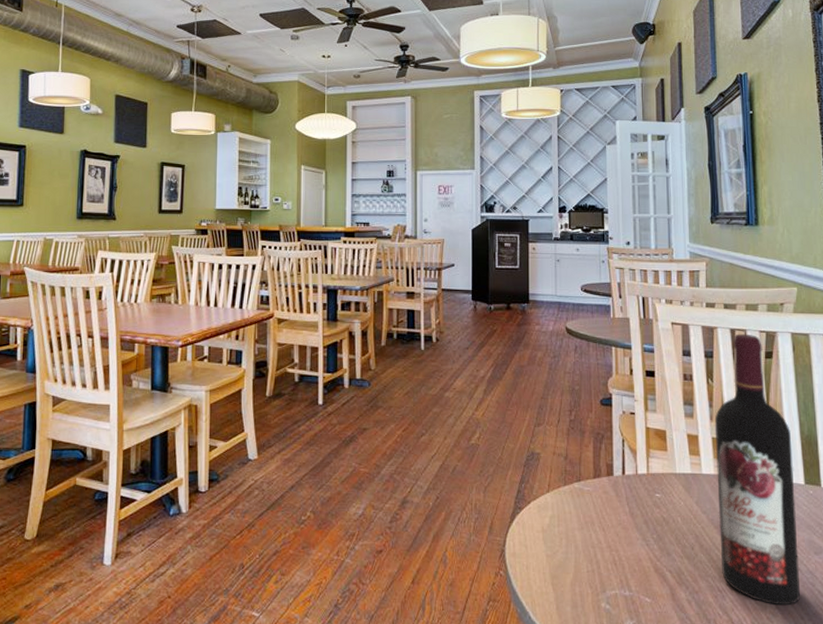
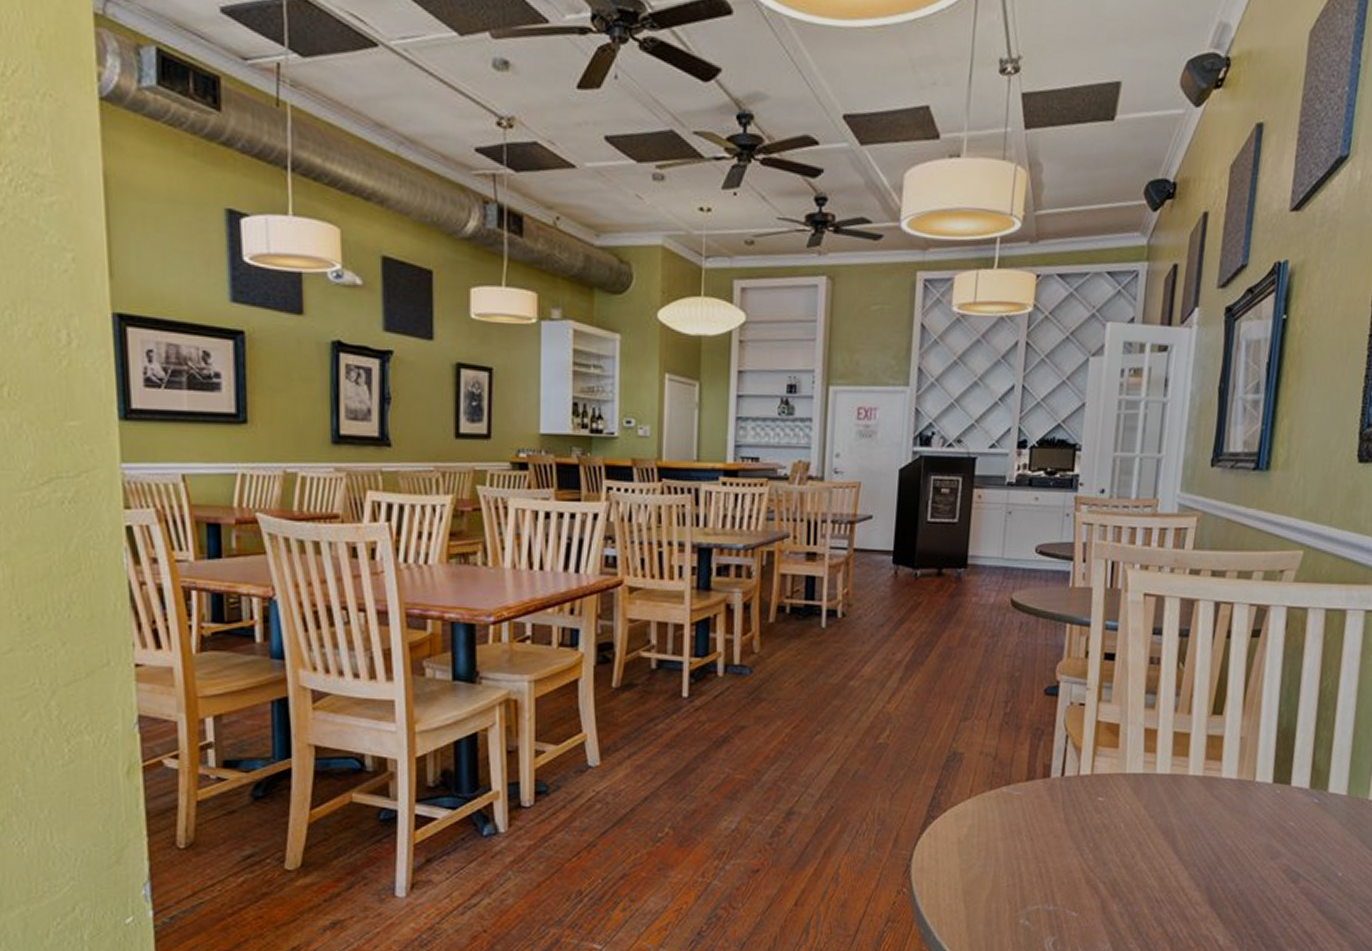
wine bottle: present [714,333,800,606] -> none [1163,607,1267,915]

